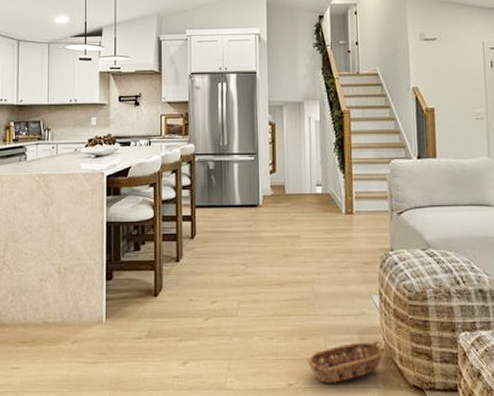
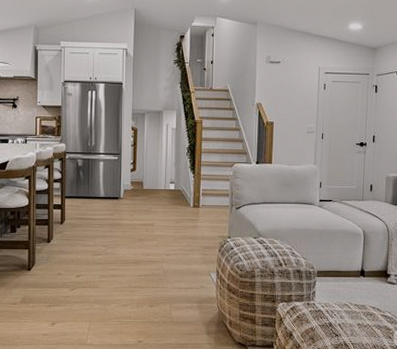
basket: present [306,340,385,383] -> none [154,308,218,340]

